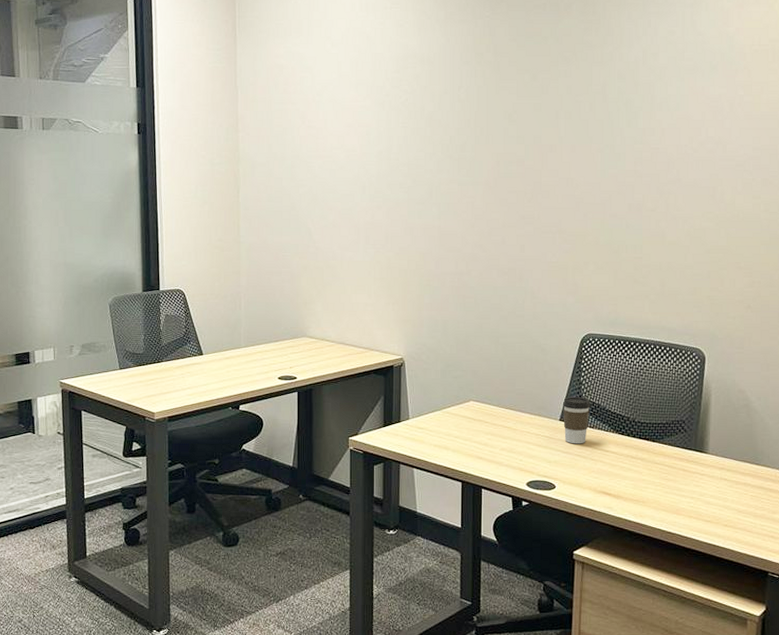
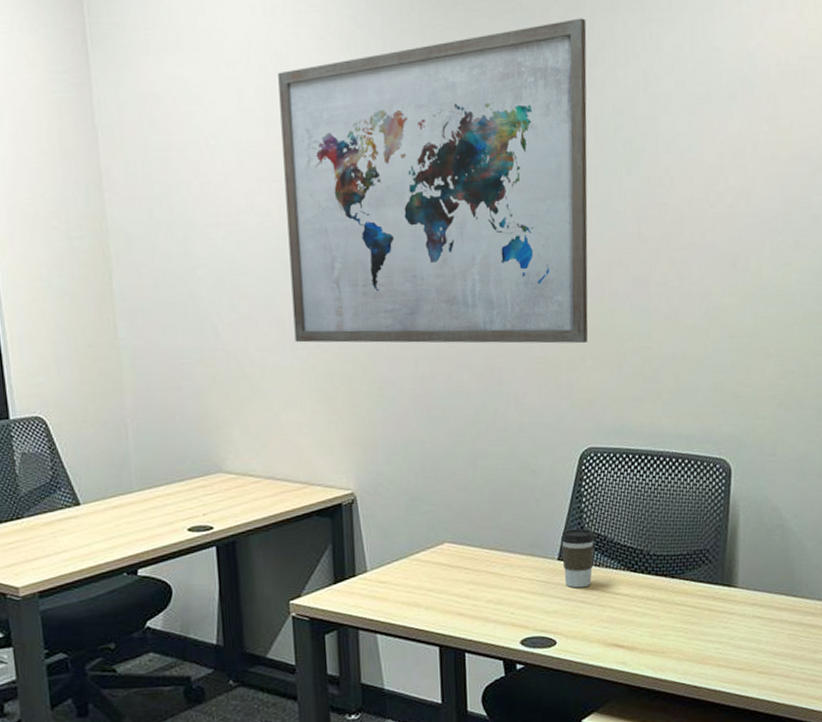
wall art: none [367,11,600,252] -> present [278,18,588,344]

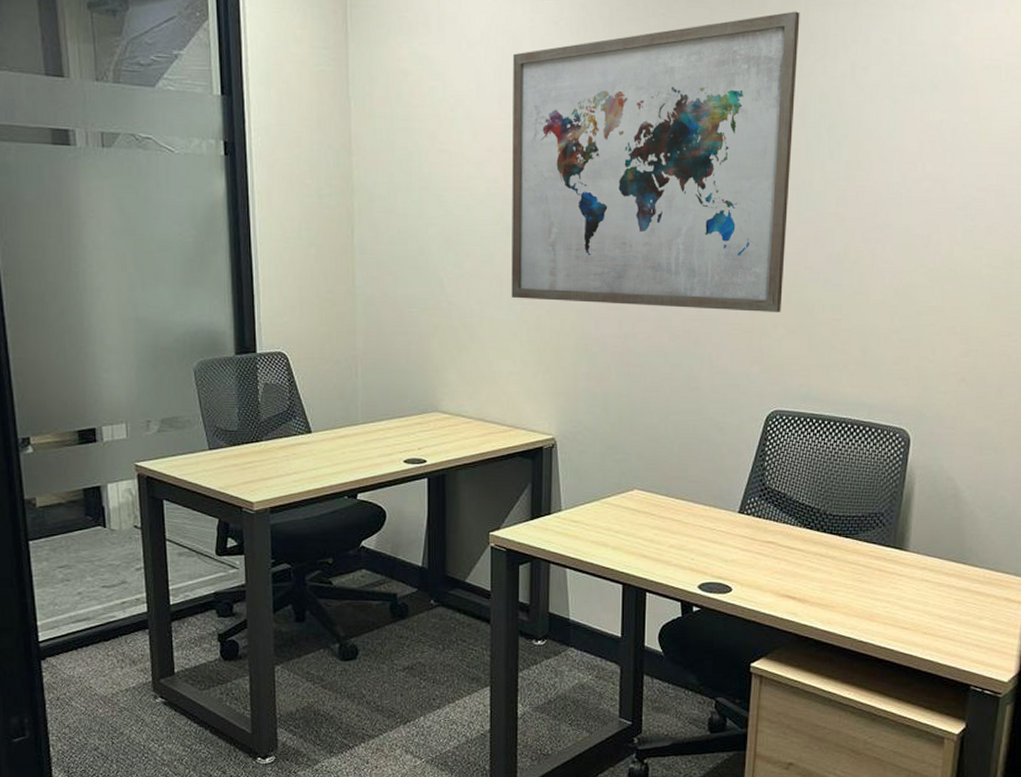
coffee cup: present [560,528,595,588] -> none [742,485,775,540]

